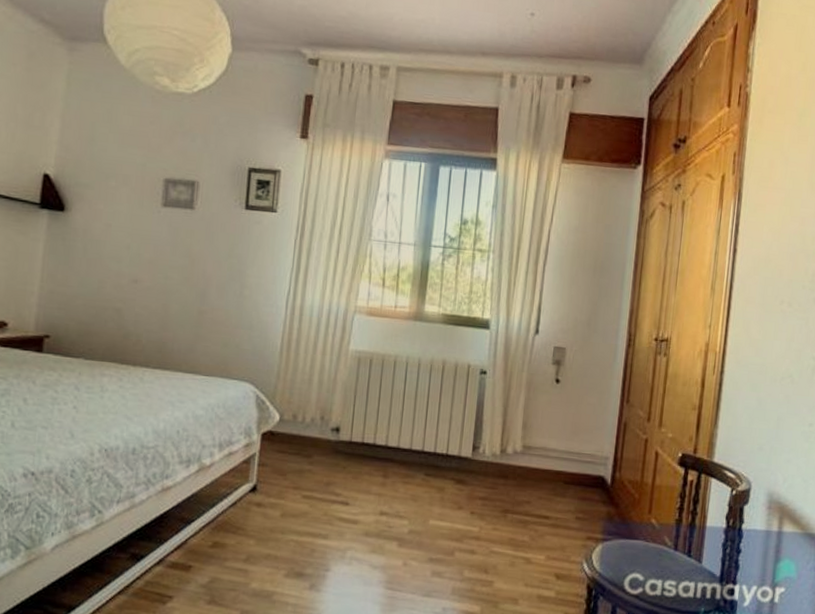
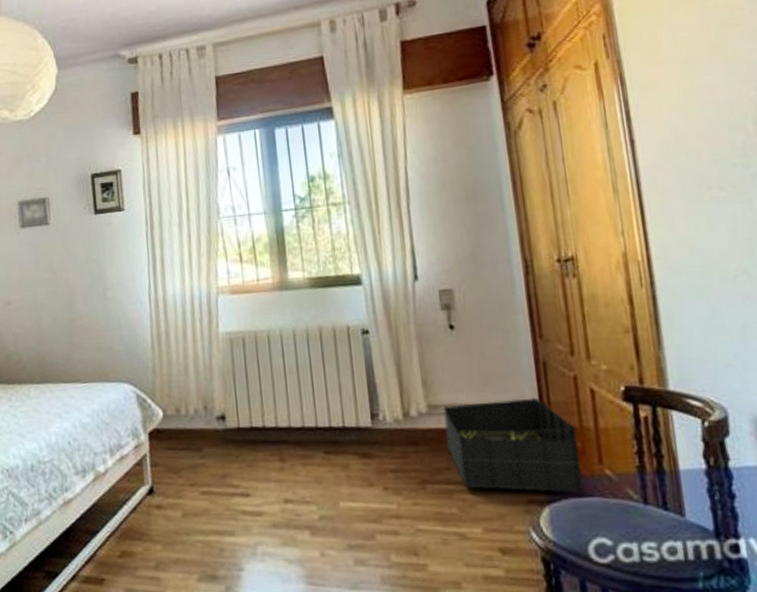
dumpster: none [531,448,638,536] -> present [443,397,583,493]

